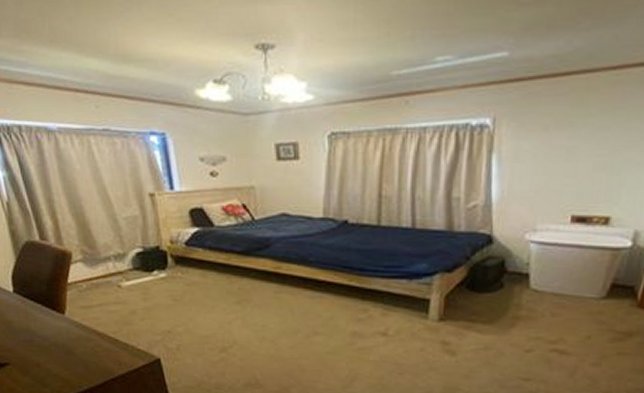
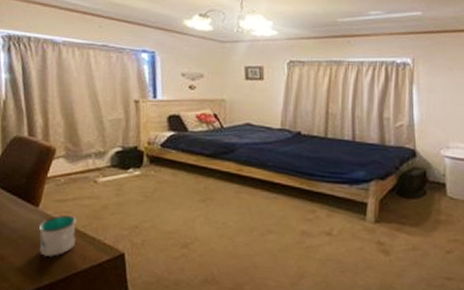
mug: none [68,321,108,363] -> present [38,215,77,257]

